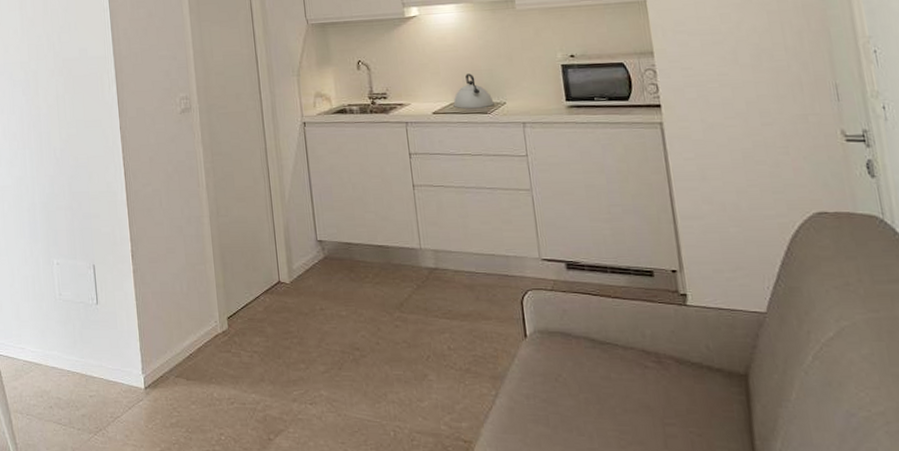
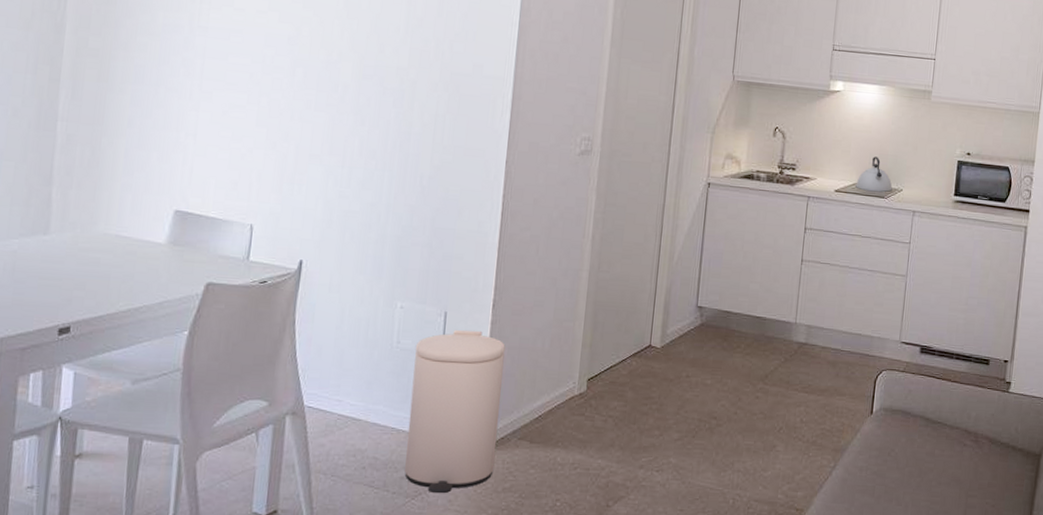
pedal bin: none [74,279,160,430] -> present [404,329,505,494]

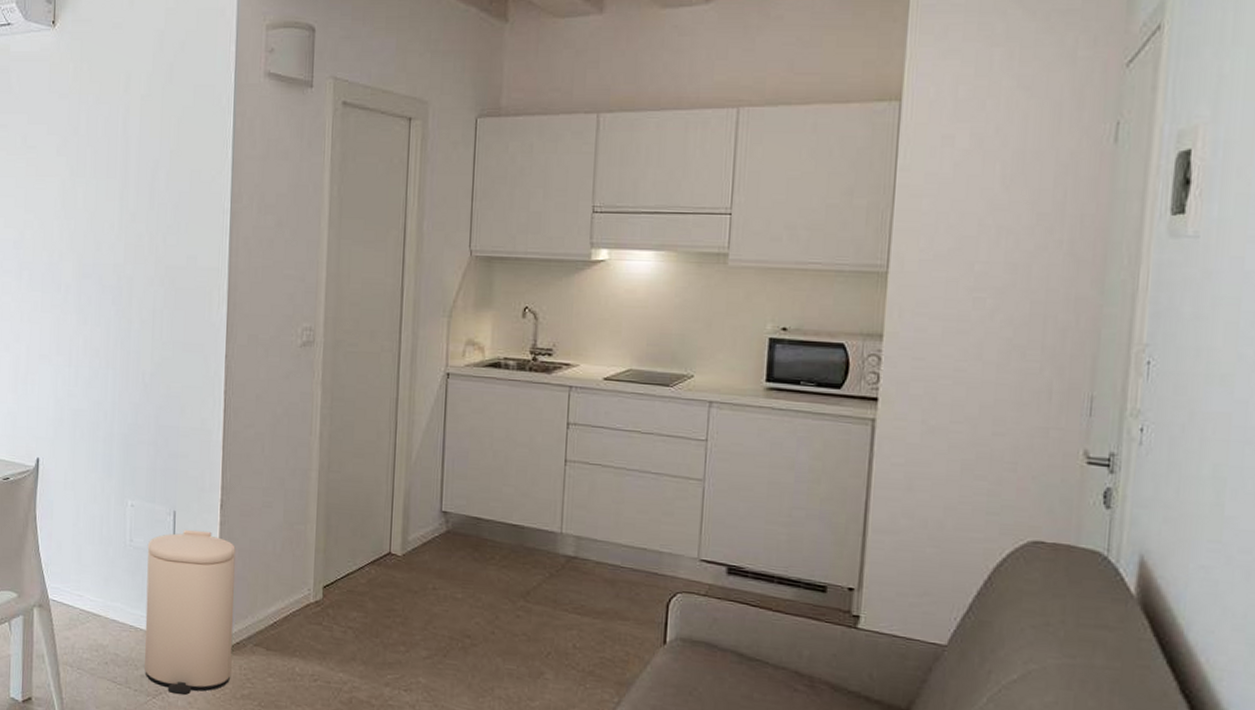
kettle: present [855,156,893,193] -> none [630,337,680,380]

